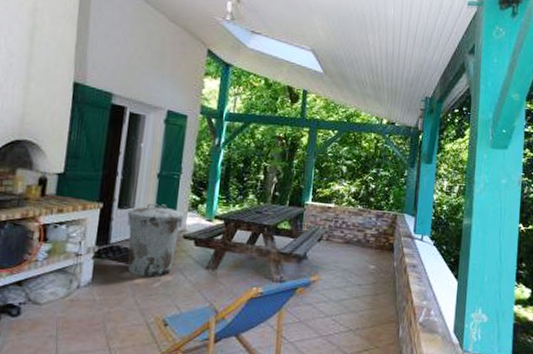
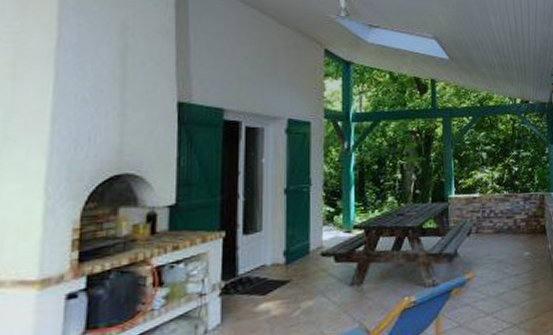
trash can: present [127,203,185,277] -> none [254,222,320,307]

